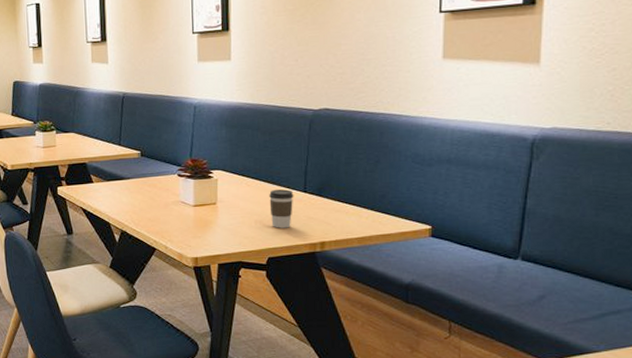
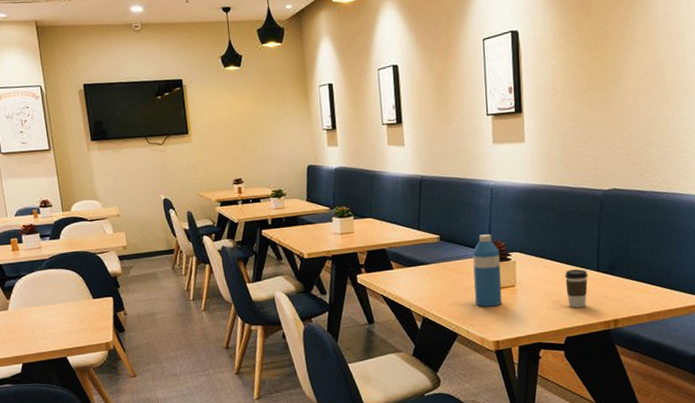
water bottle: none [173,151,202,224] -> present [472,234,502,307]

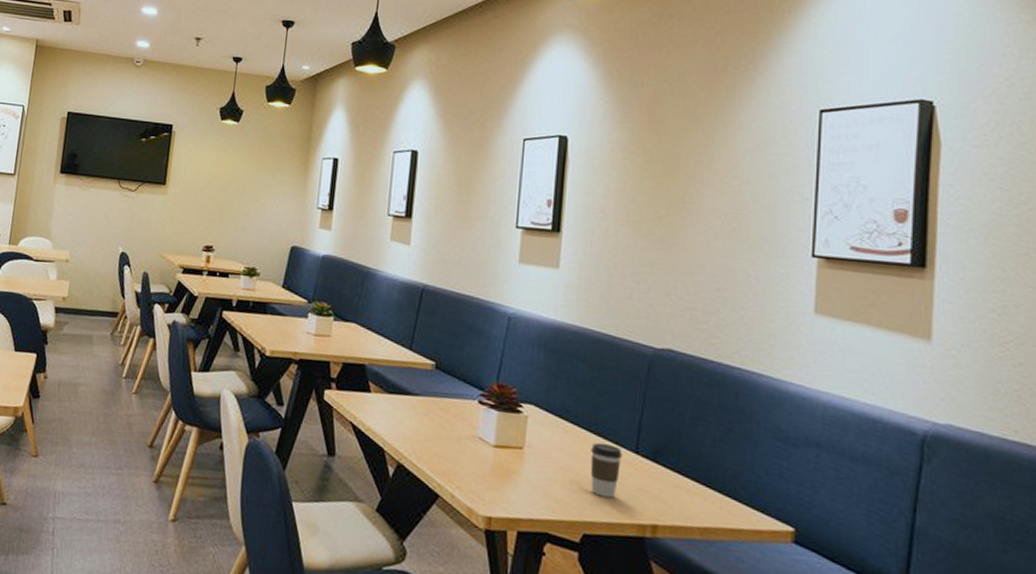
water bottle: present [472,234,502,307] -> none [467,372,509,470]

